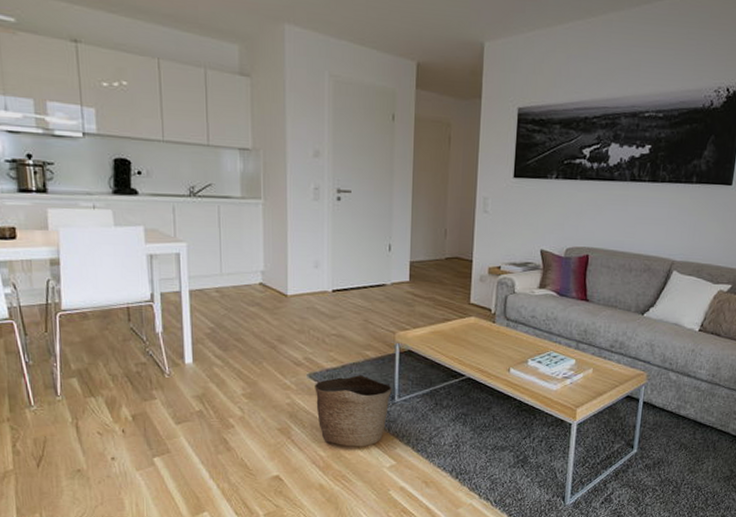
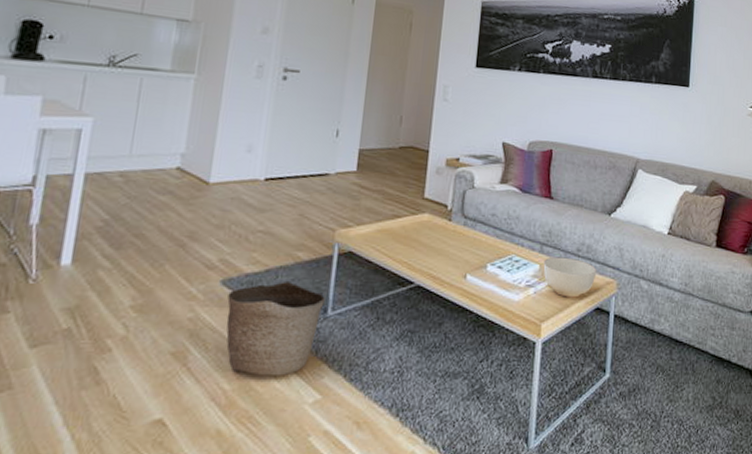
bowl: none [579,352,629,387] -> present [543,256,597,298]

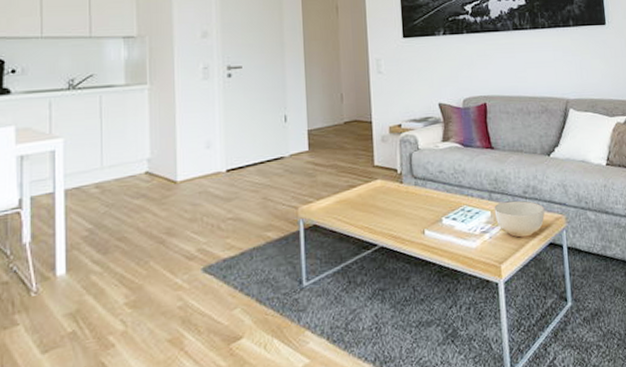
basket: present [226,282,325,376] -> none [210,260,299,349]

